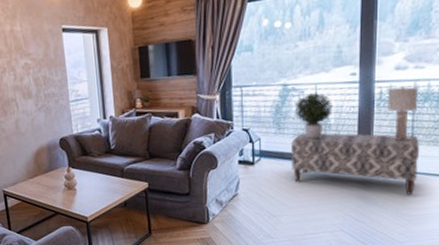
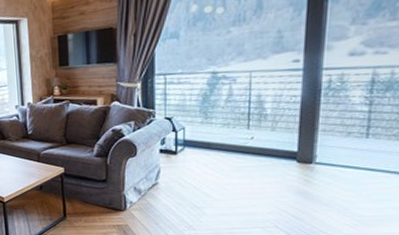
bench: present [291,132,420,195] -> none [219,122,378,193]
potted plant: present [294,93,334,140] -> none [224,81,271,131]
lamp: present [387,86,418,142] -> none [337,74,377,135]

